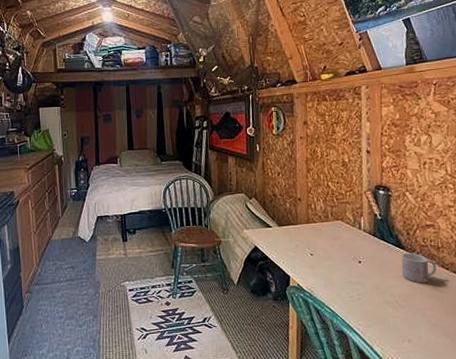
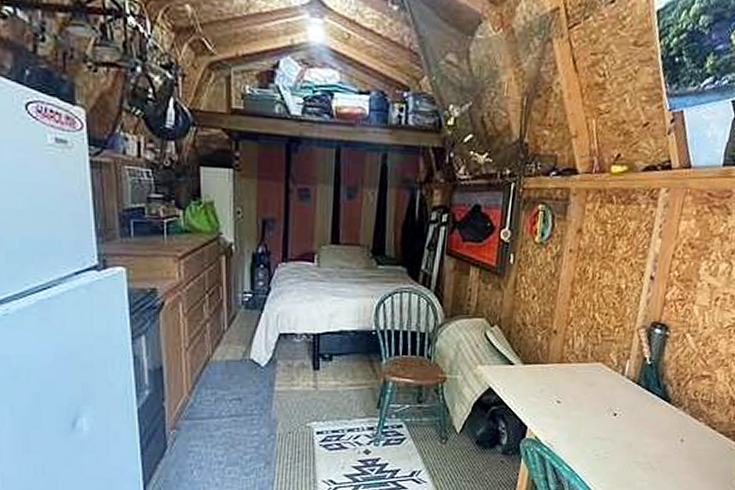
mug: present [401,253,437,283] -> none [661,407,703,443]

